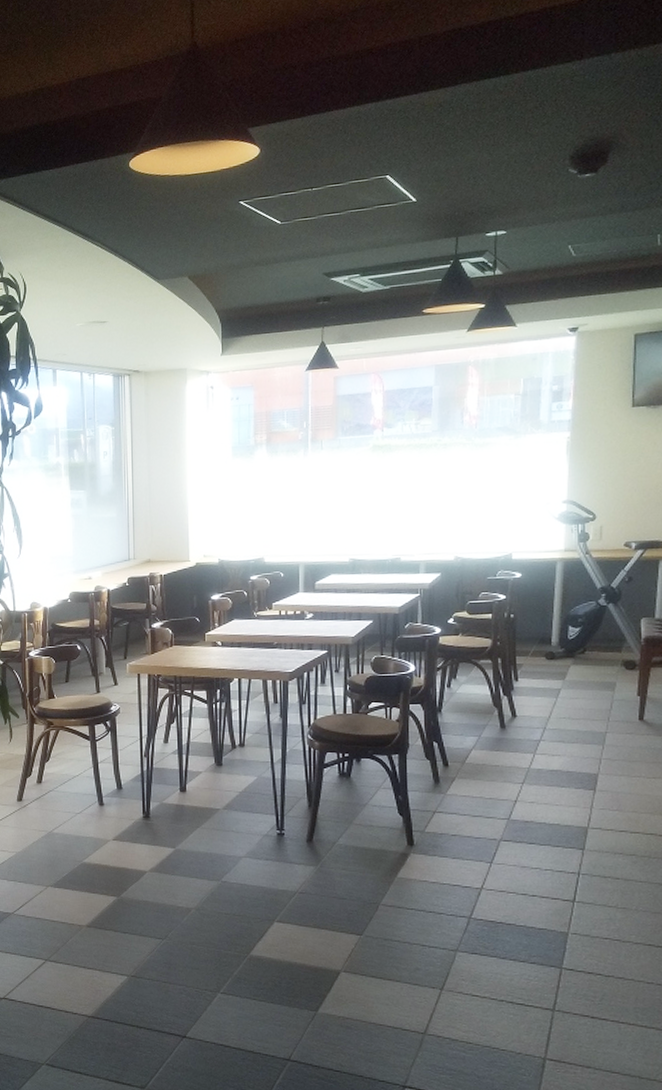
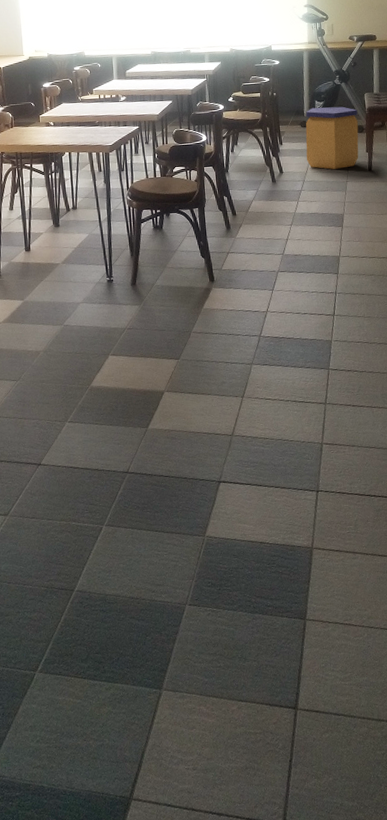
trash can: none [550,634,629,716] -> present [305,106,359,169]

